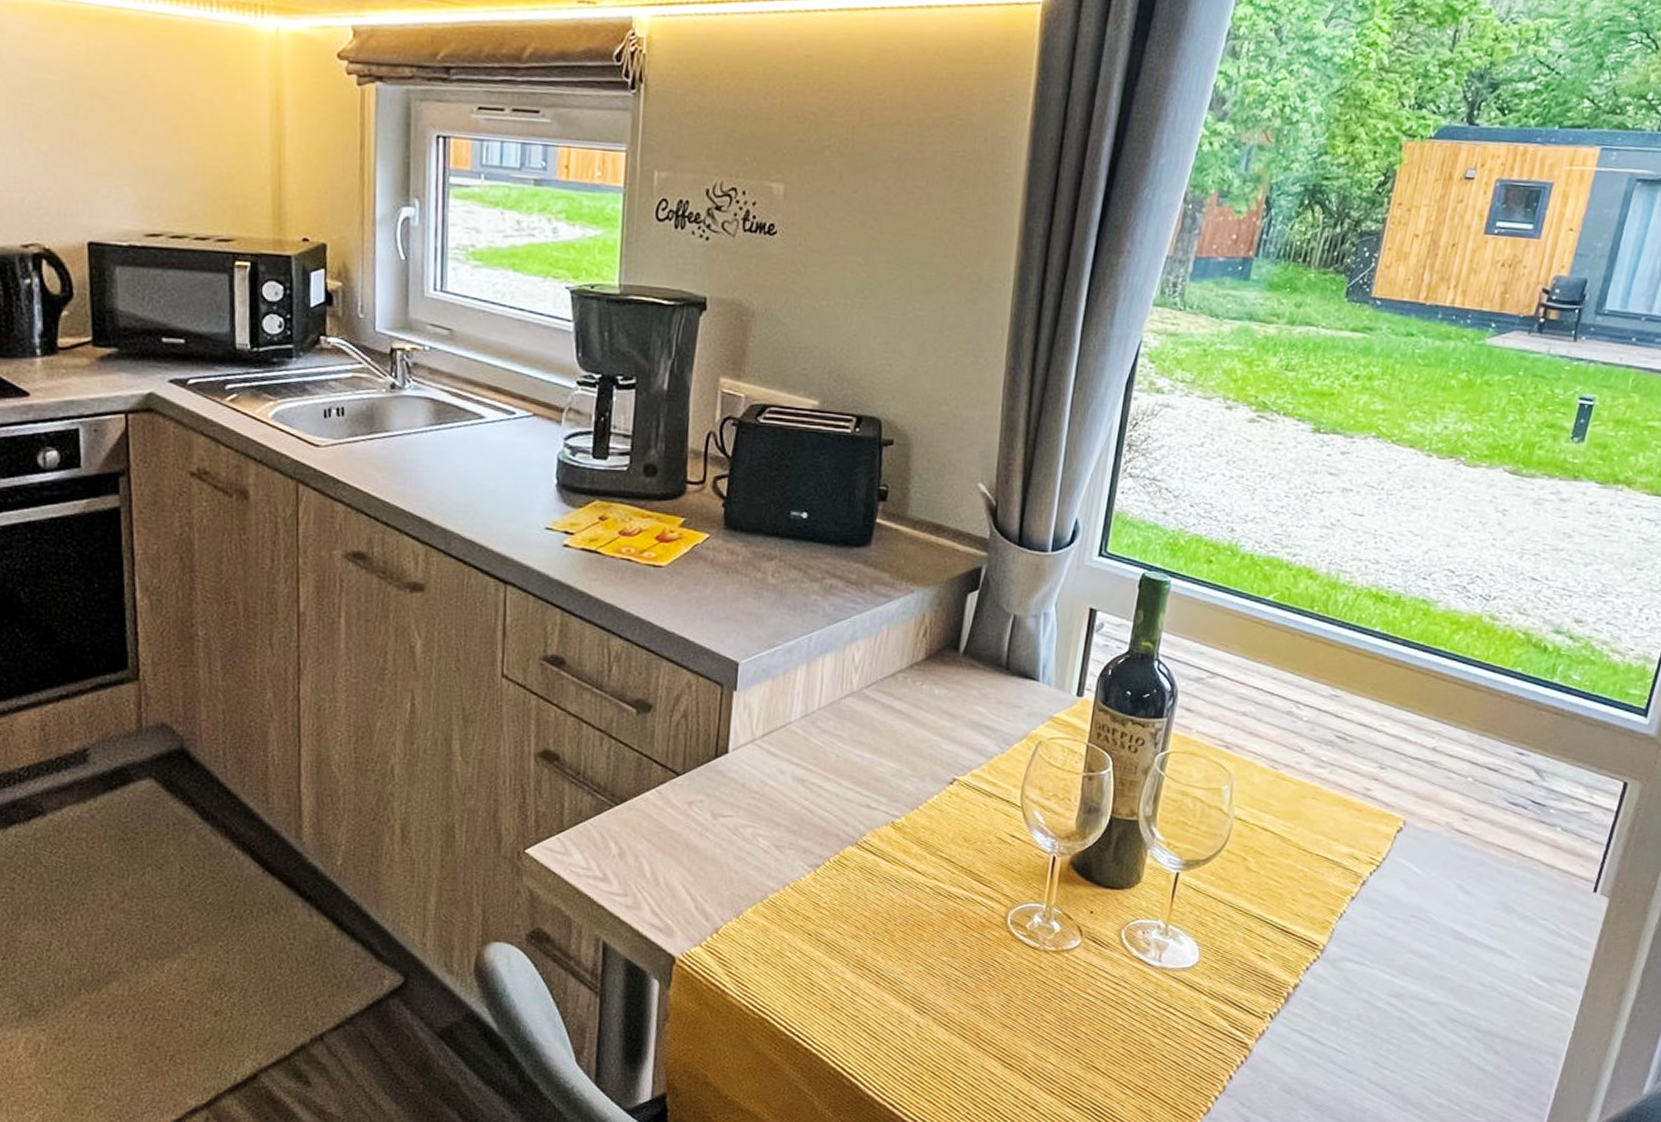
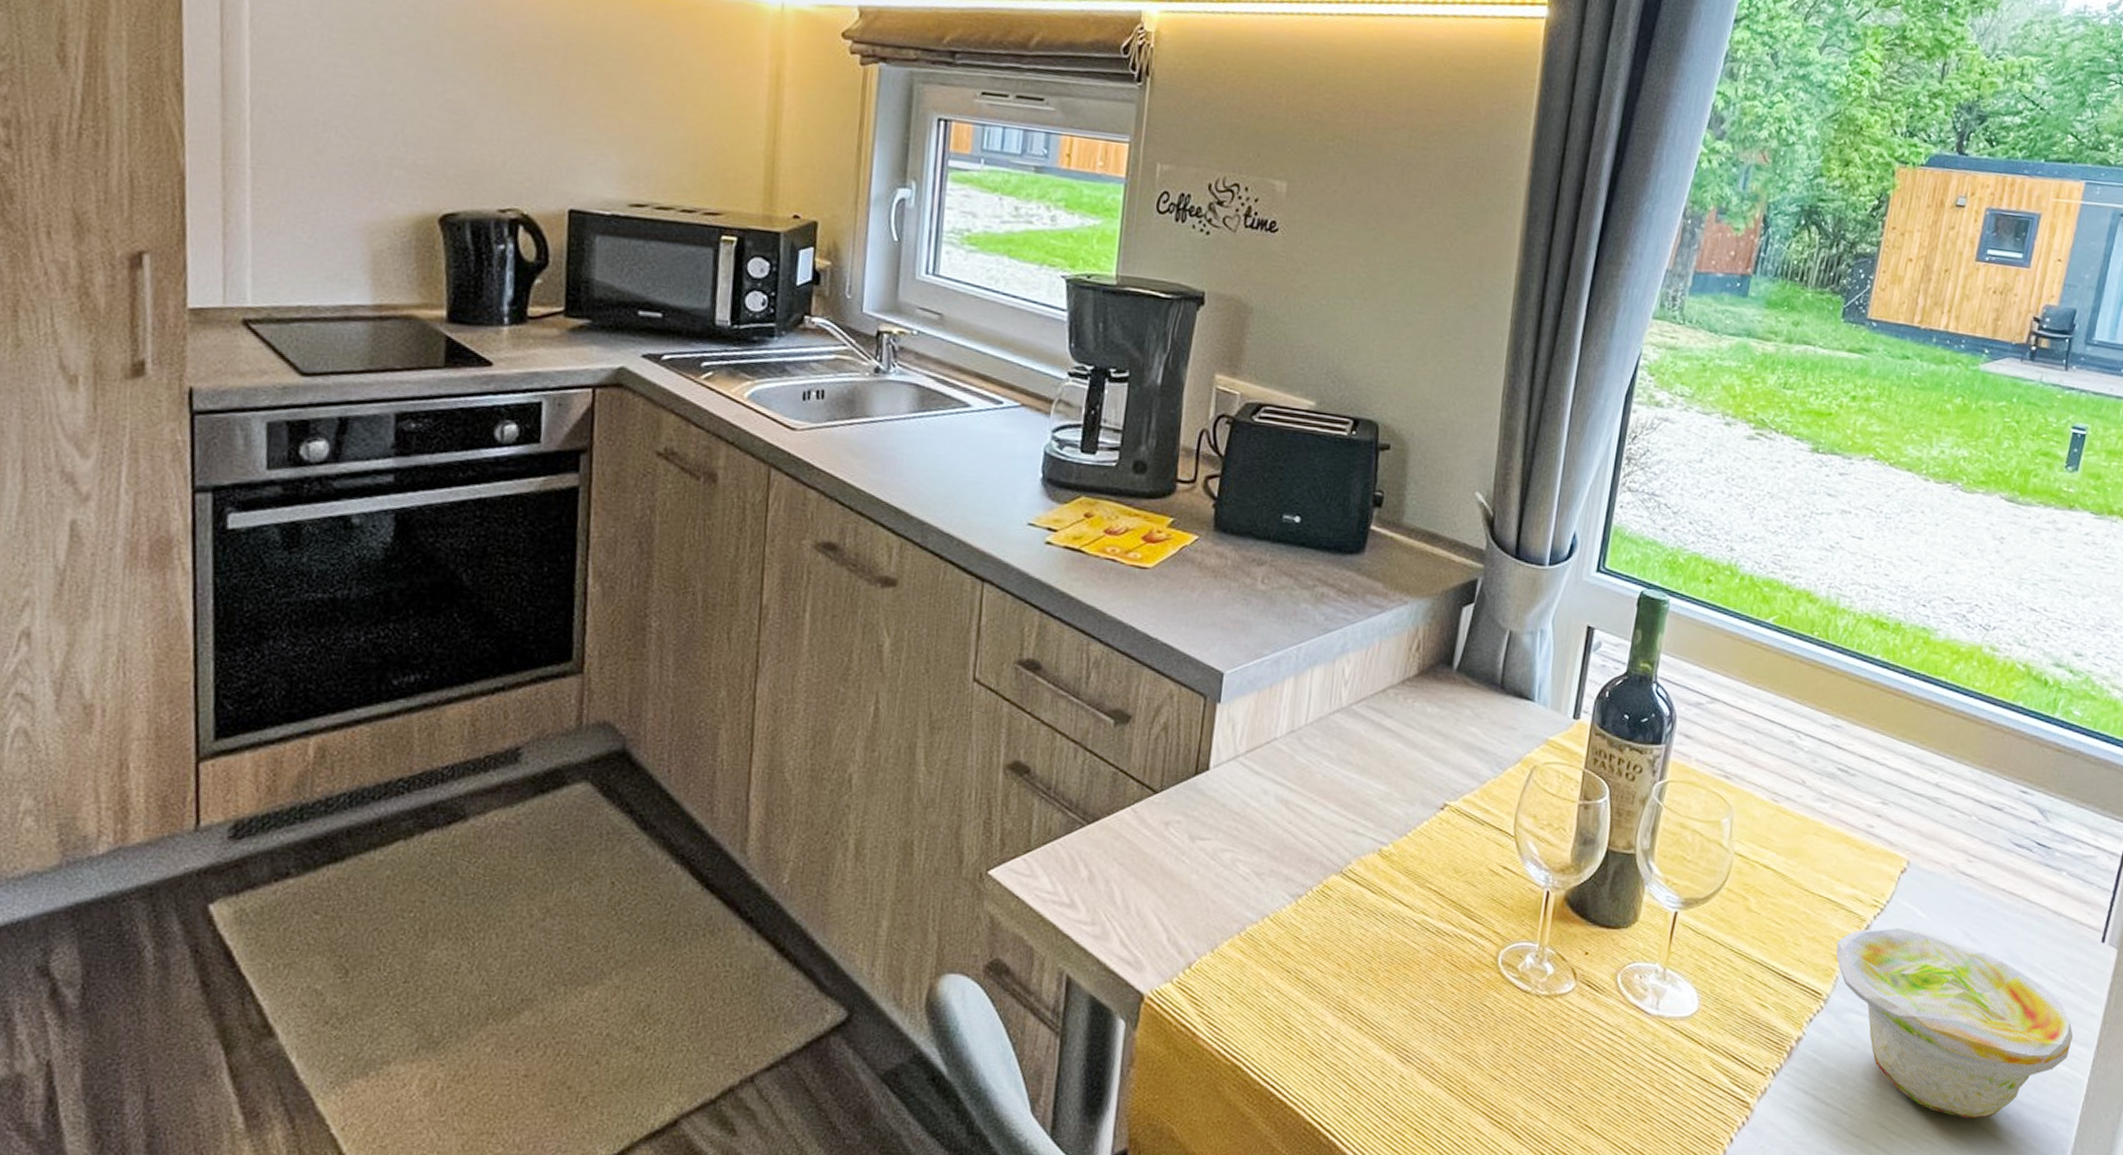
bowl: none [1332,883,1563,1055] -> present [1836,928,2073,1119]

